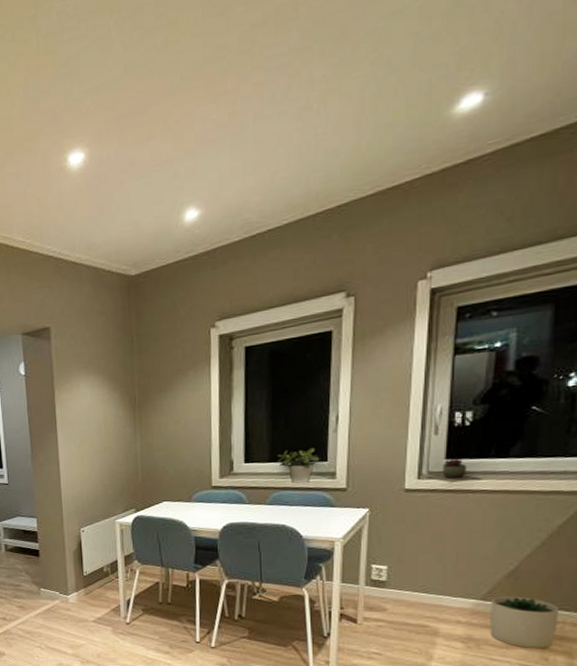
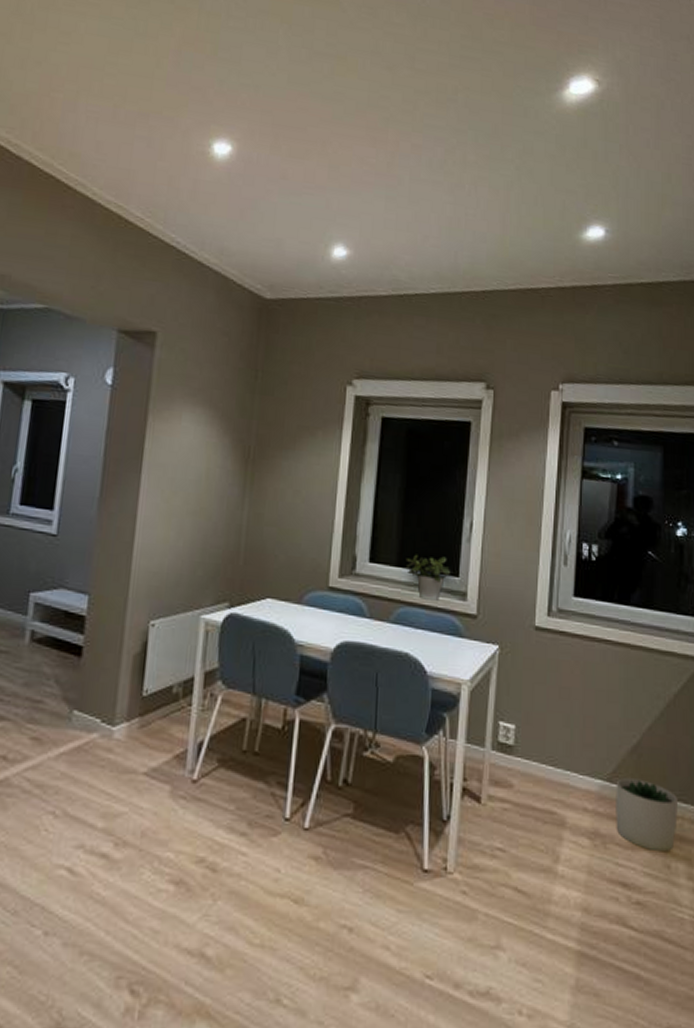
succulent plant: present [427,458,482,483] -> none [557,596,607,628]

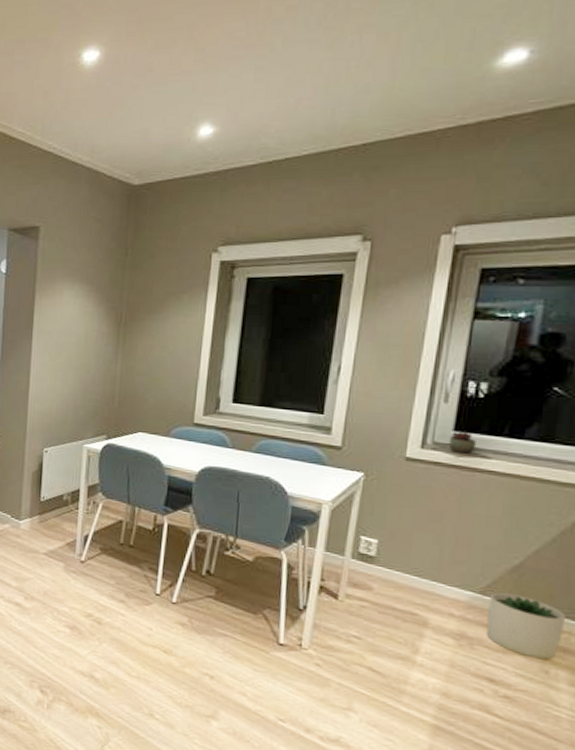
potted plant: present [405,554,452,601] -> none [268,395,316,435]
succulent plant: none [557,596,607,628] -> present [432,431,493,460]

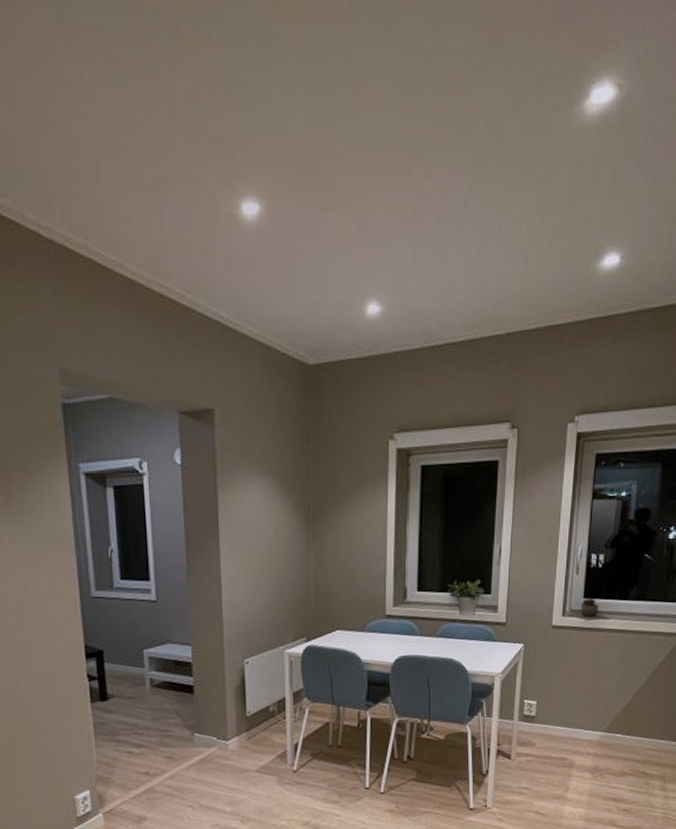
potted plant: none [268,395,316,435] -> present [447,579,485,616]
planter: present [486,592,565,660] -> none [610,727,657,775]

